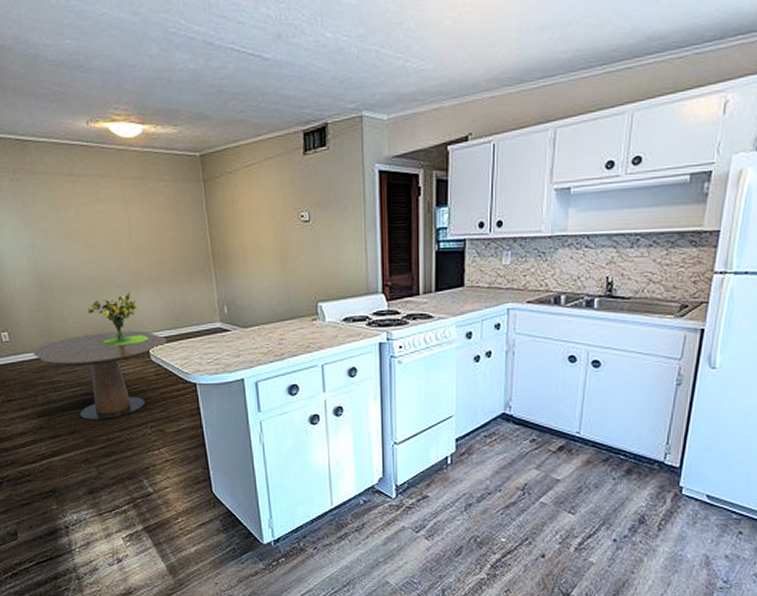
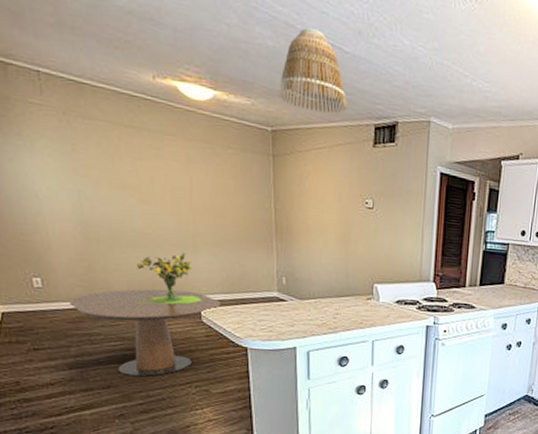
lamp shade: none [202,40,273,128] -> present [278,27,348,114]

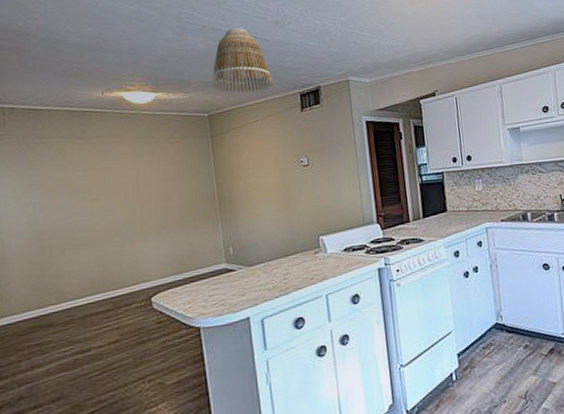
dining table: present [68,289,221,376] -> none [21,279,171,382]
bouquet: present [136,252,201,305] -> none [87,241,152,303]

